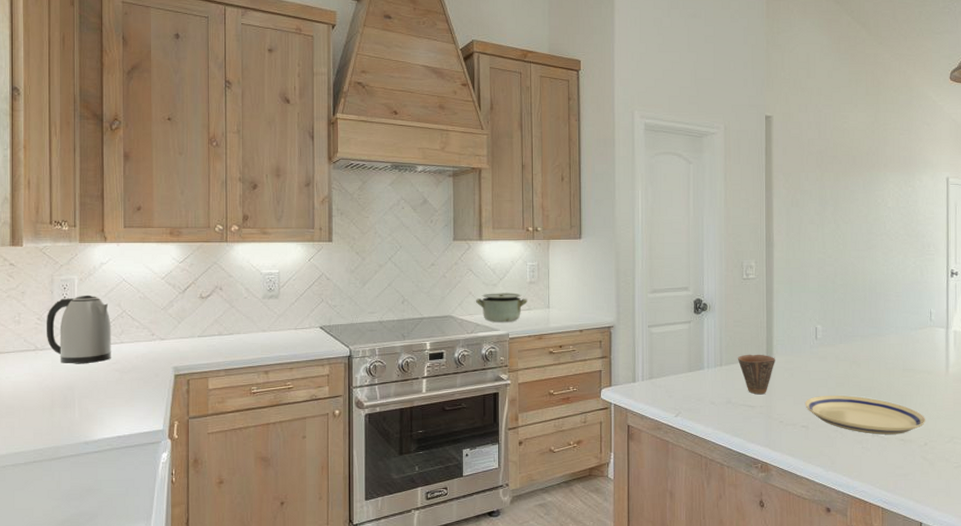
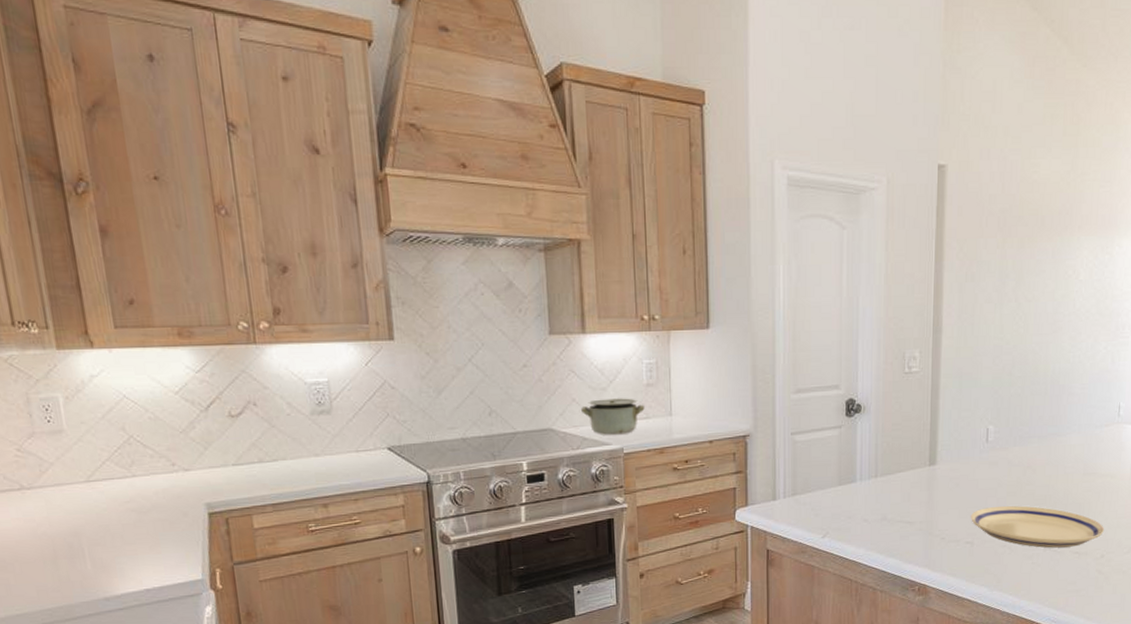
kettle: present [46,295,111,364] -> none [28,417,123,506]
cup: present [737,354,775,395] -> none [895,462,939,509]

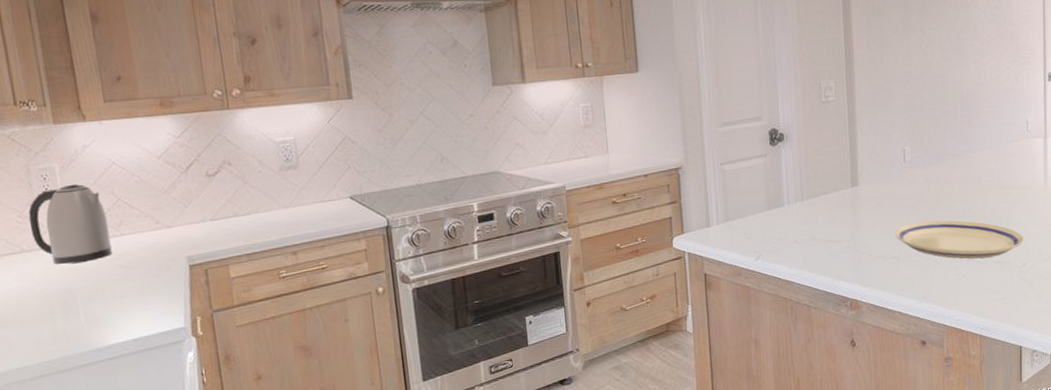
kettle: none [28,417,123,506] -> present [28,184,112,265]
saucepan: present [581,398,645,435] -> none [525,139,583,175]

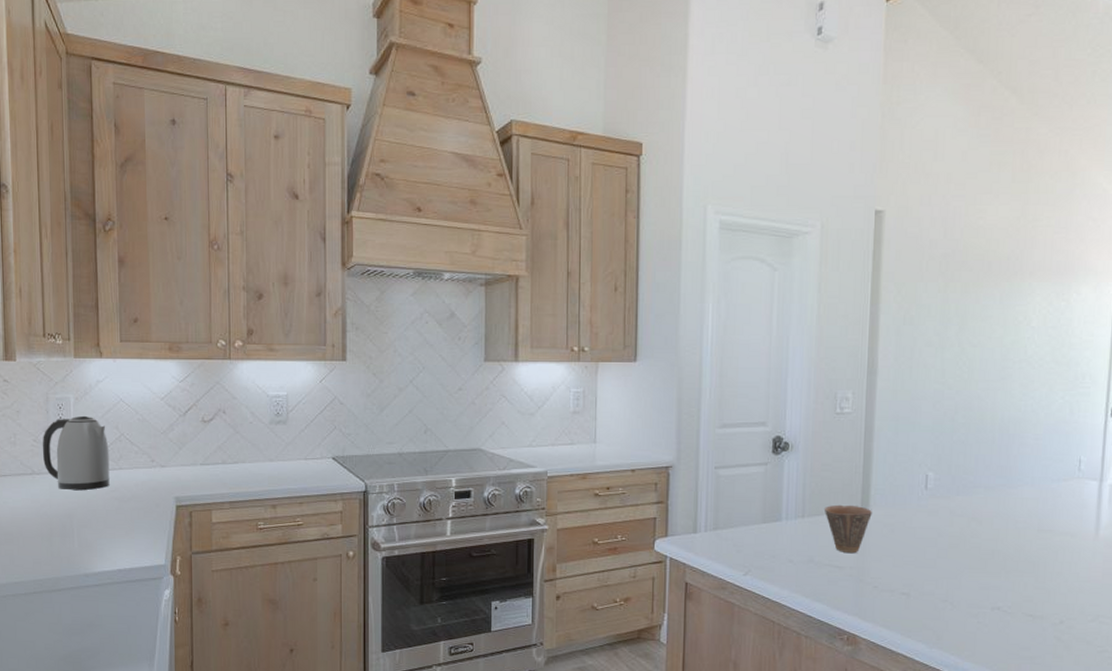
cup: none [819,183,861,228] -> present [824,504,872,554]
plate: present [894,220,1023,259] -> none [906,557,1063,609]

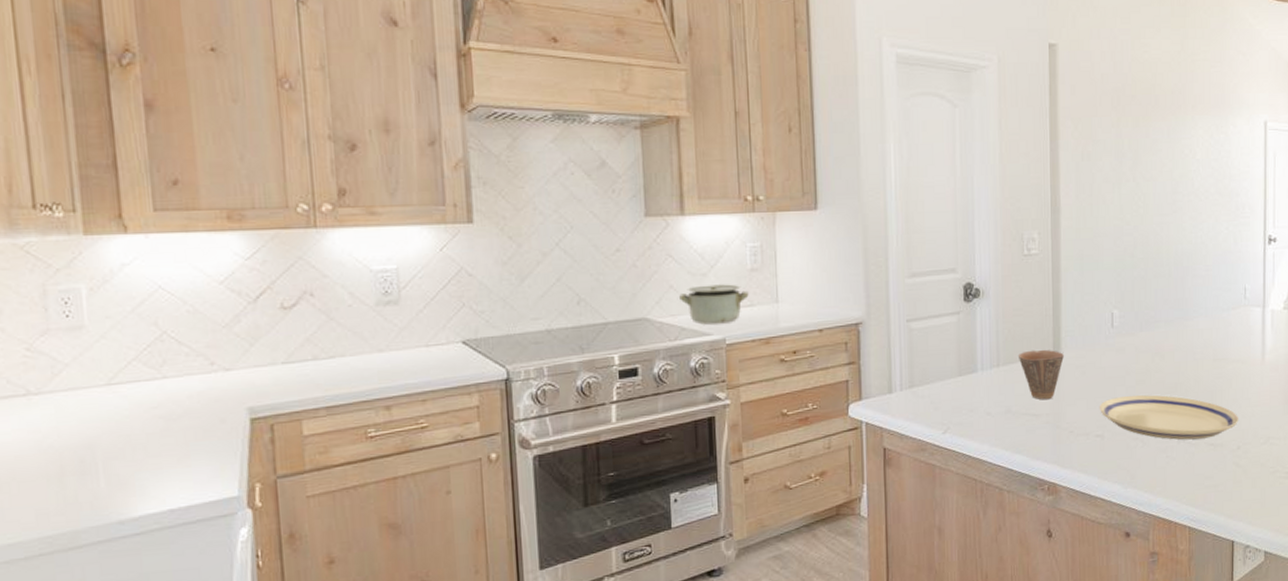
kettle: present [42,415,110,491] -> none [40,311,150,413]
saucepan: none [510,423,570,458] -> present [679,284,749,325]
plate: none [906,557,1063,609] -> present [1099,395,1238,440]

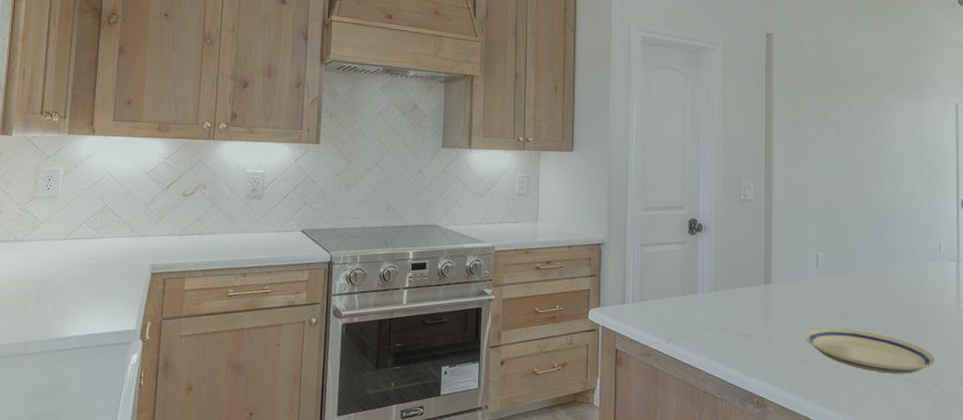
saucepan: present [679,284,749,325] -> none [462,203,515,235]
cup: present [1017,349,1064,400] -> none [733,279,774,324]

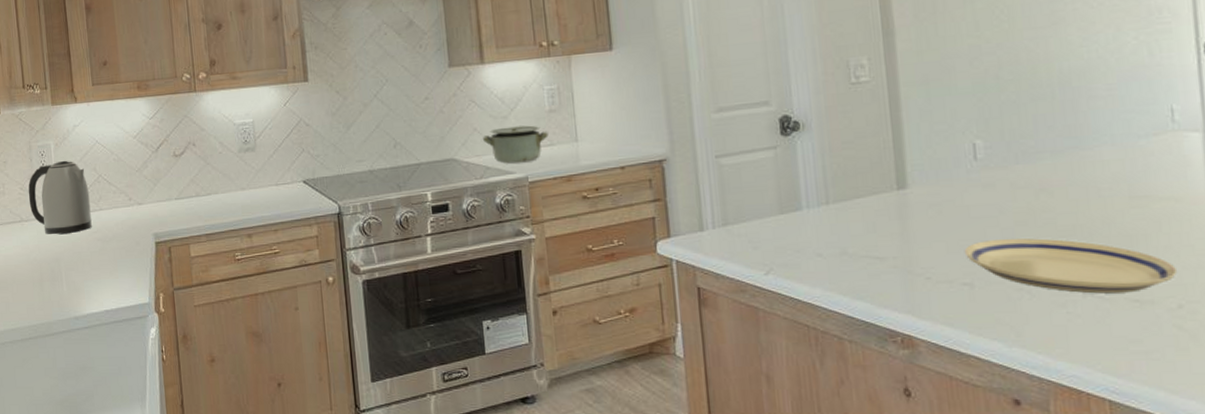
kettle: none [27,187,92,258] -> present [28,160,92,235]
saucepan: none [462,203,515,235] -> present [483,125,549,164]

